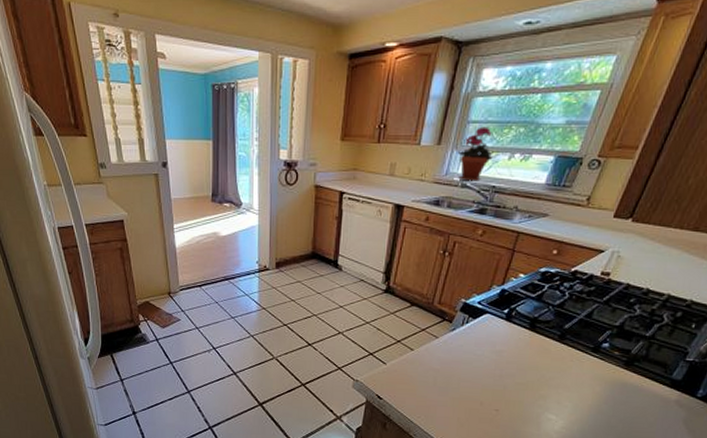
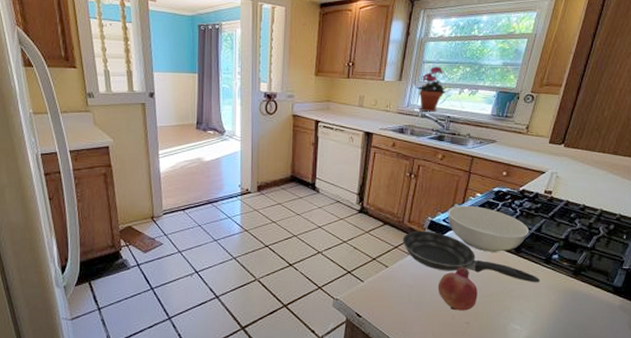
frying pan: none [431,313,585,373] -> present [402,230,540,283]
fruit: none [466,351,512,398] -> present [437,265,478,311]
bowl: none [483,286,578,338] -> present [448,205,530,252]

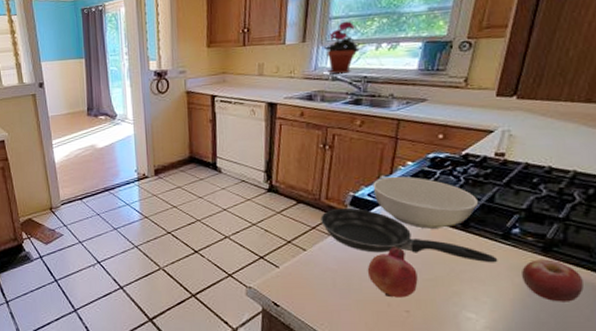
fruit: none [557,281,601,317] -> present [522,259,584,302]

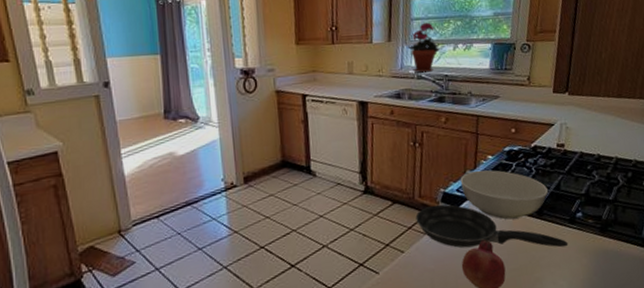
fruit: present [522,259,584,302] -> none [587,238,634,278]

